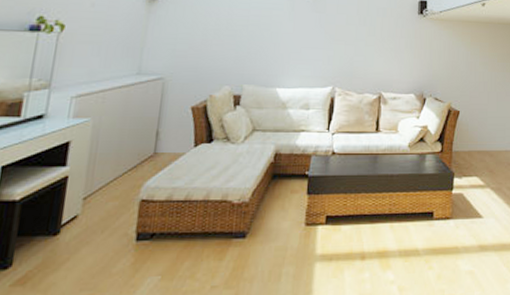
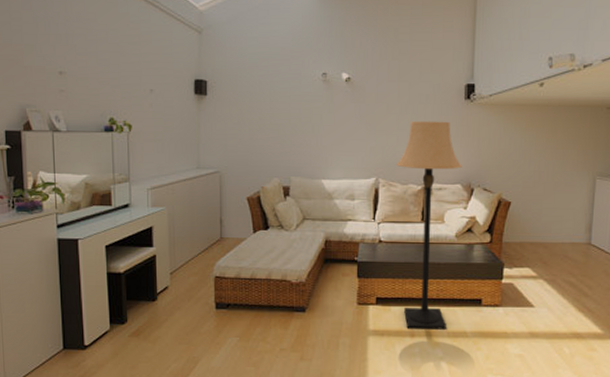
lamp: none [353,32,415,251] -> present [396,120,462,330]

